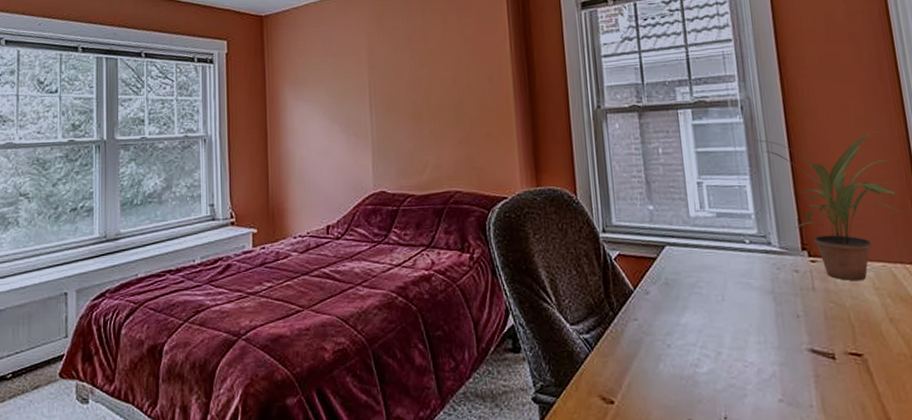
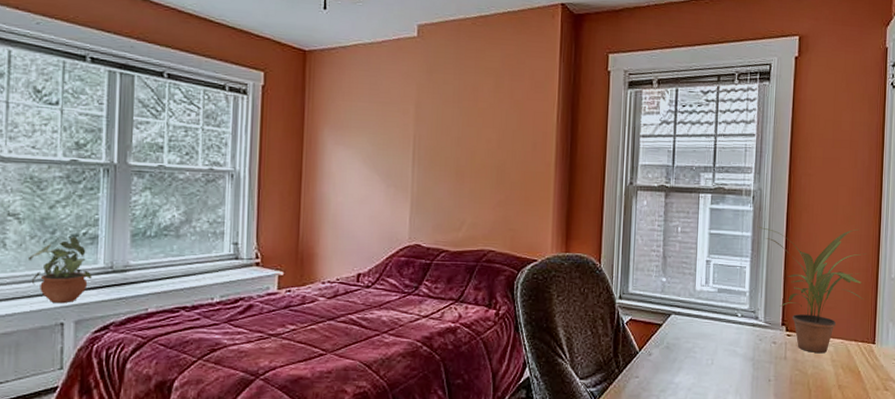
potted plant: none [37,210,90,275] -> present [29,237,92,304]

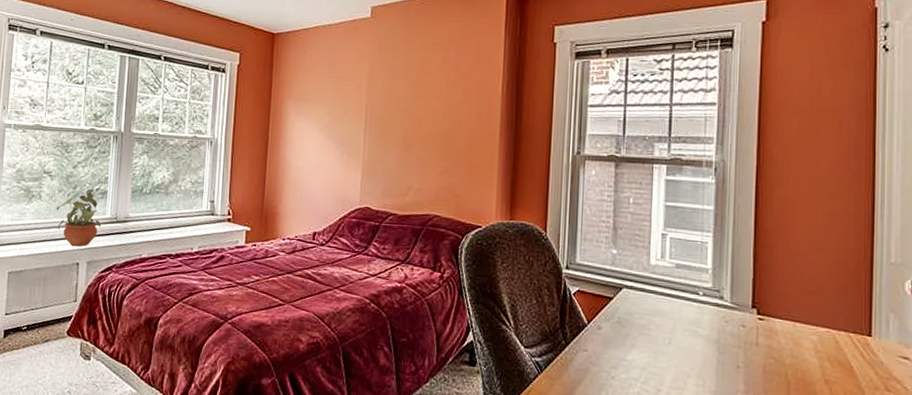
potted plant: present [757,226,867,354] -> none [720,199,857,343]

